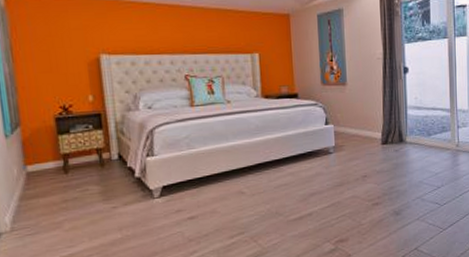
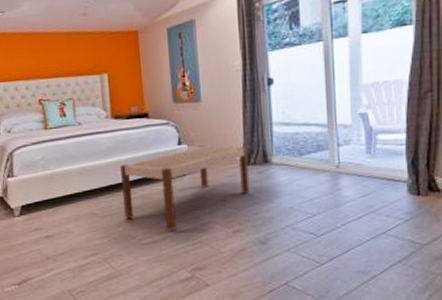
bench: none [269,125,388,205] -> present [120,145,250,230]

